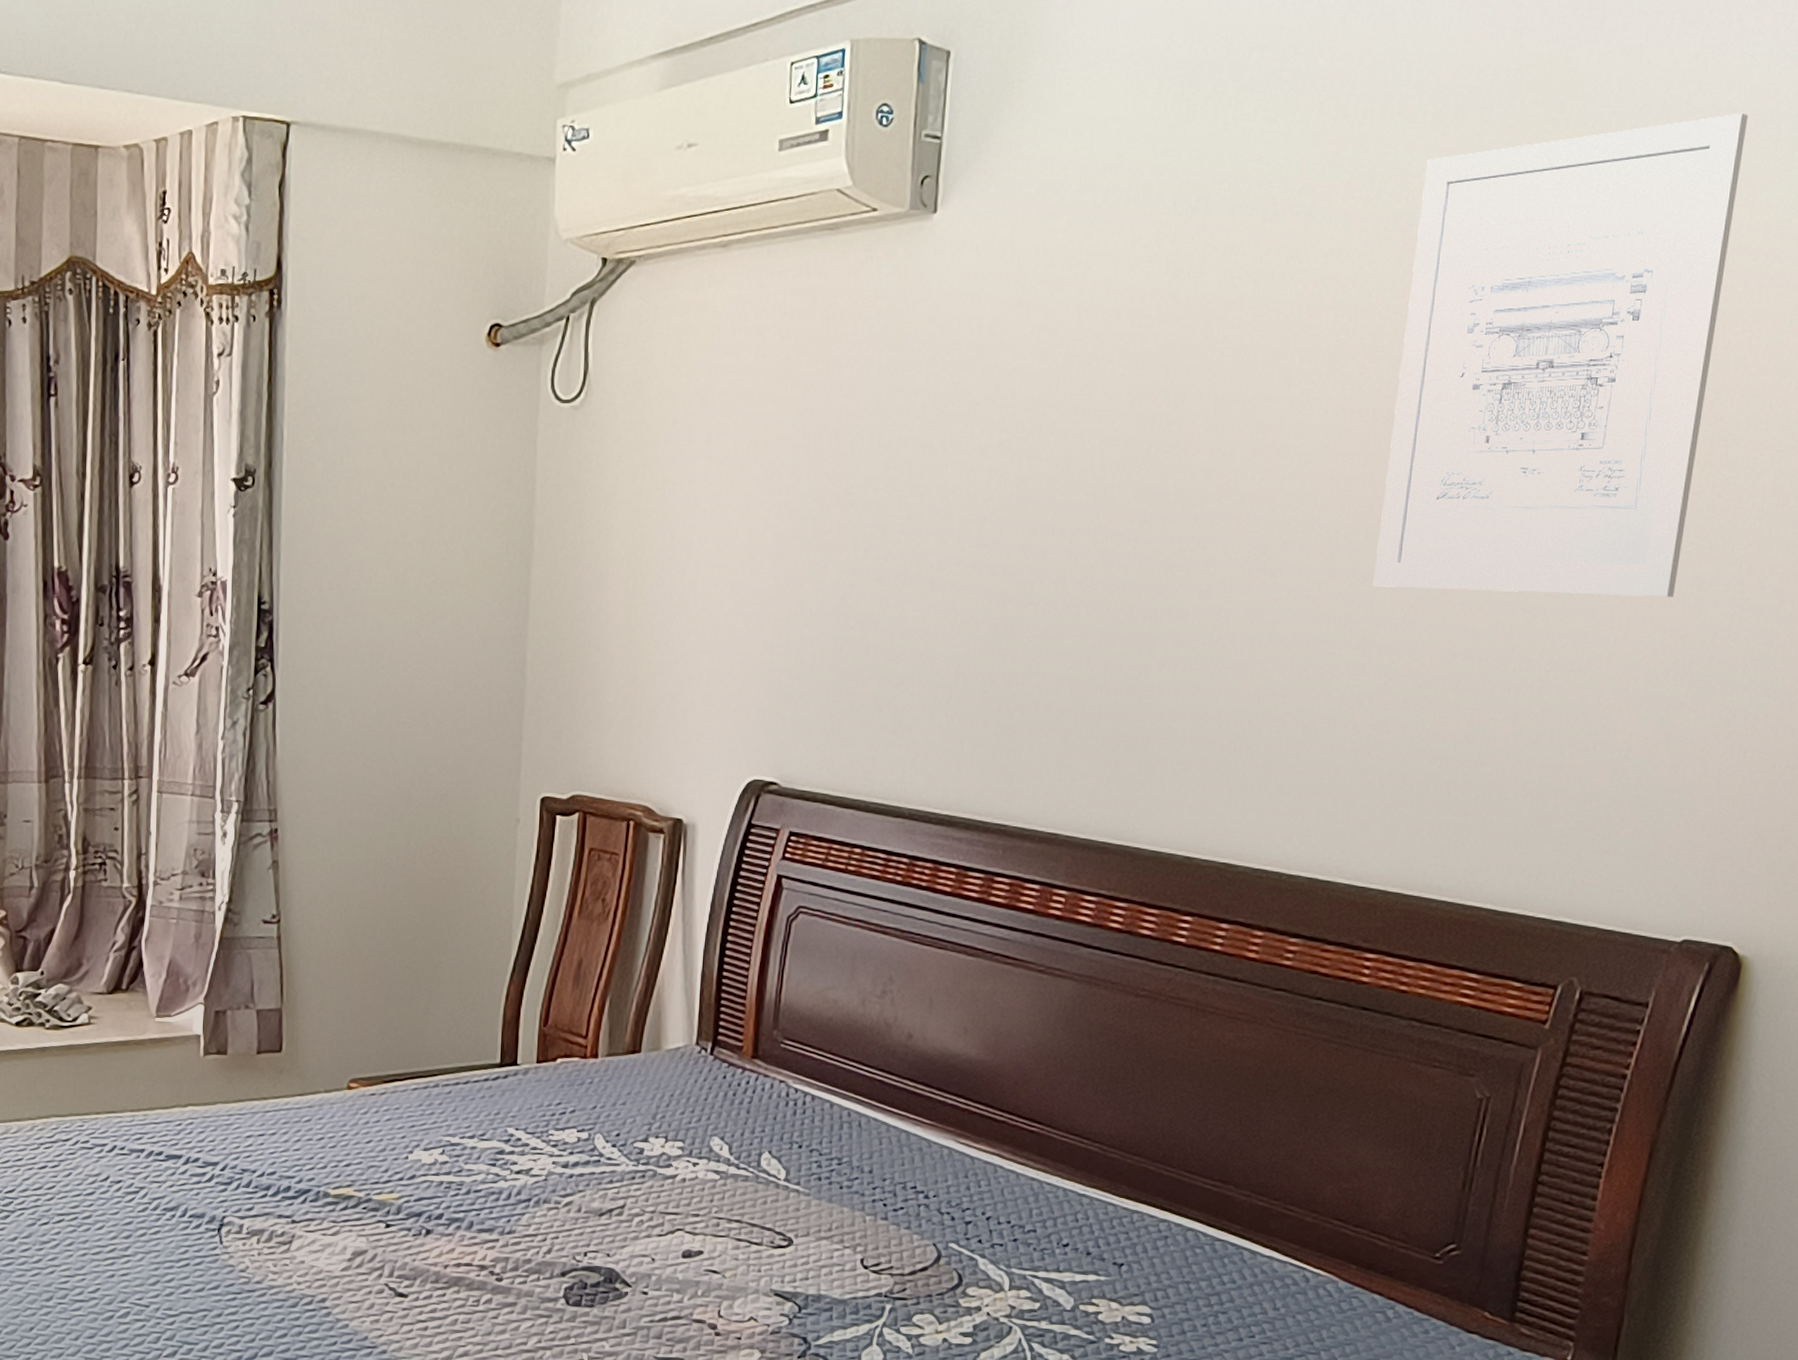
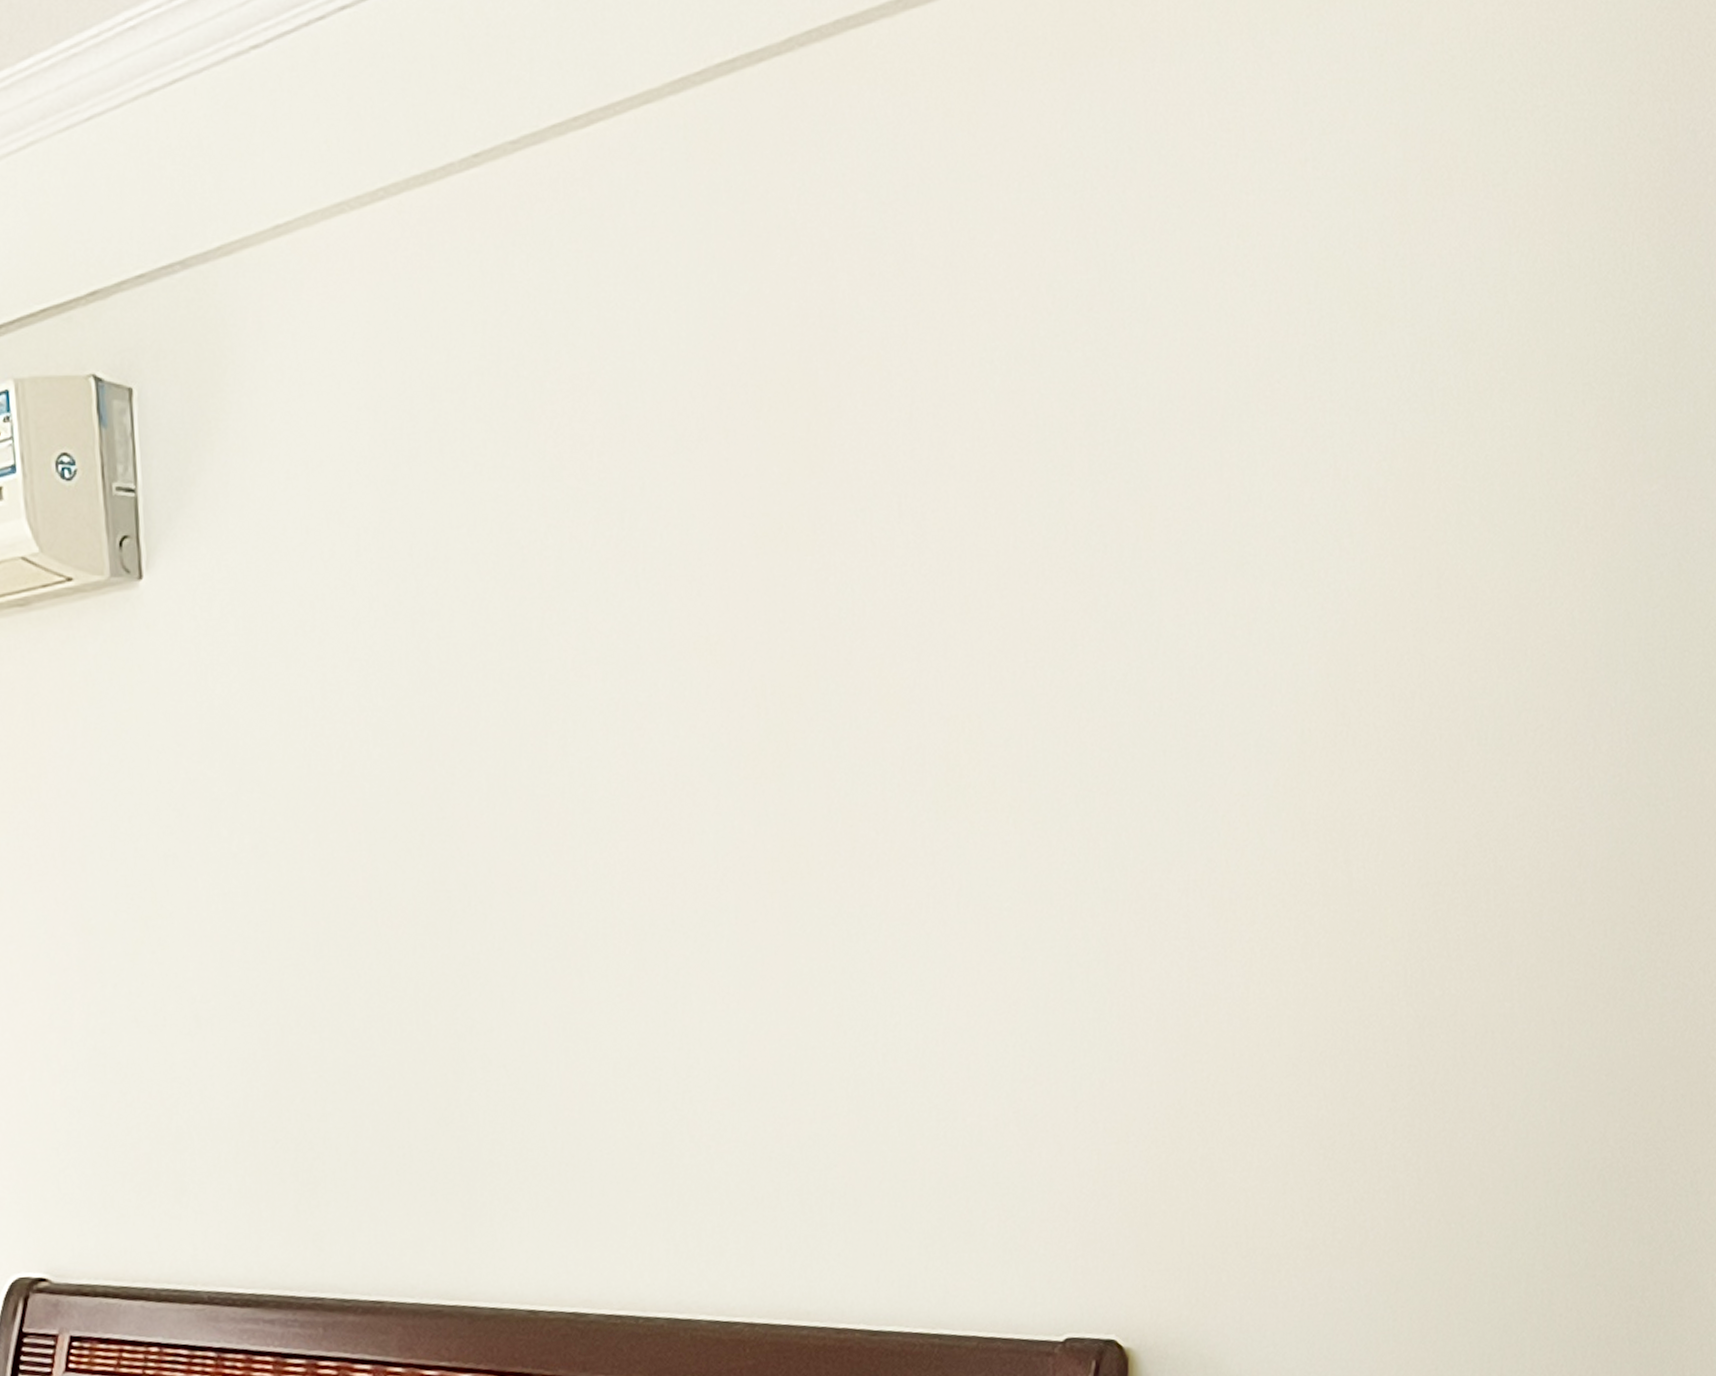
wall art: present [1372,114,1749,597] -> none [676,425,1001,977]

